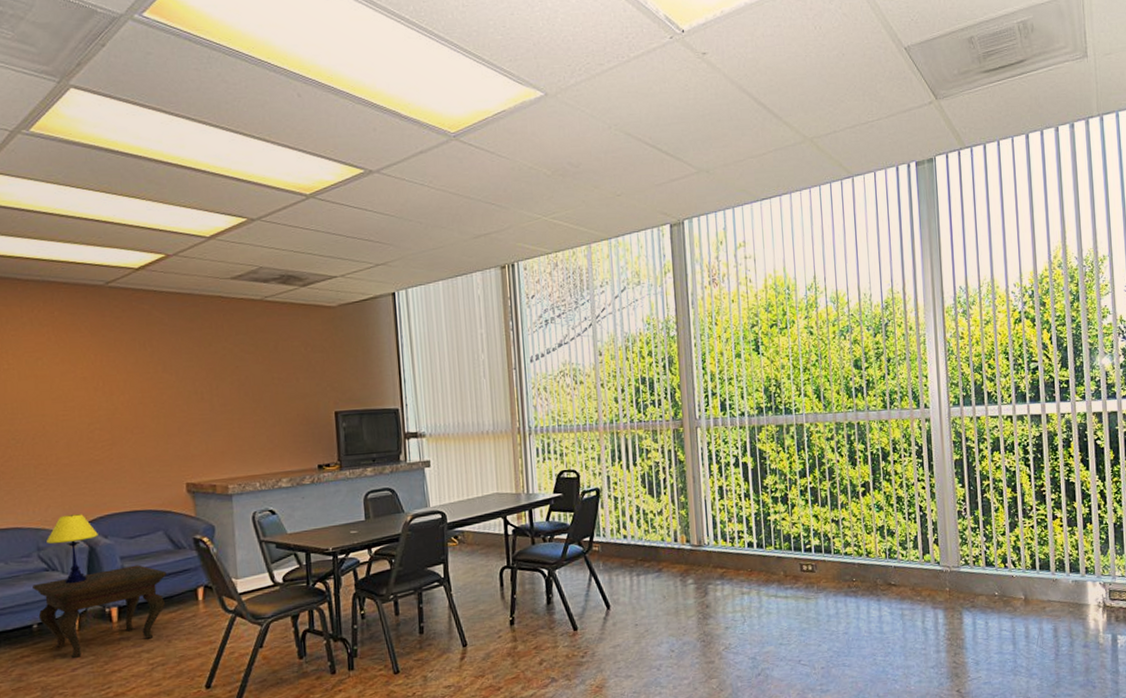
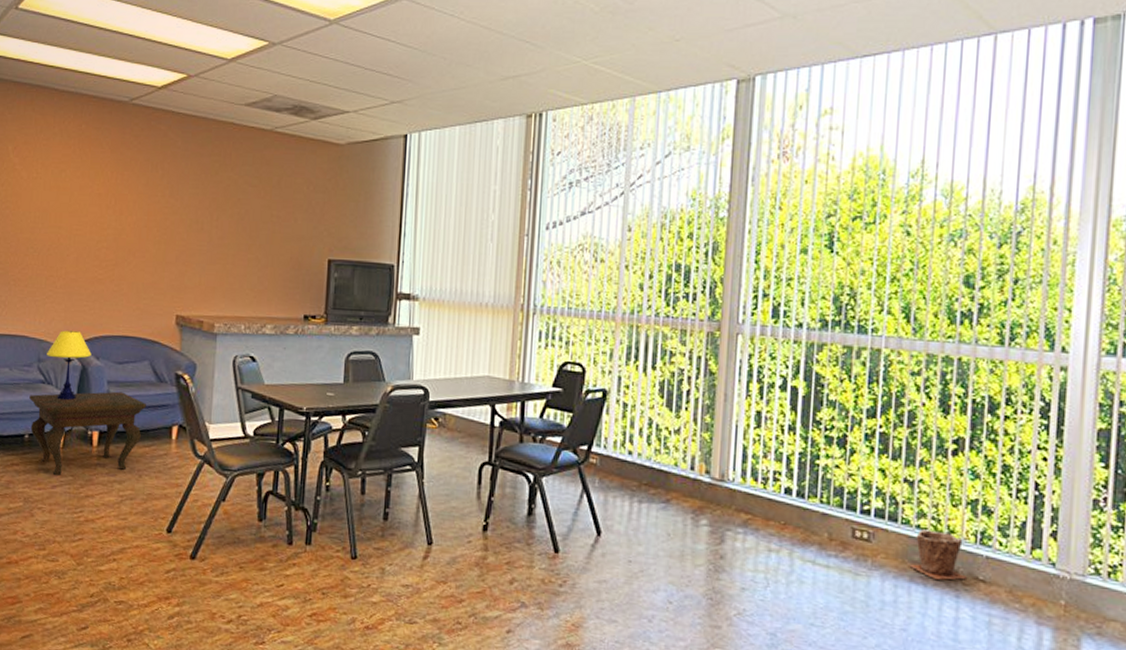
plant pot: none [844,554,883,591] -> present [910,529,966,580]

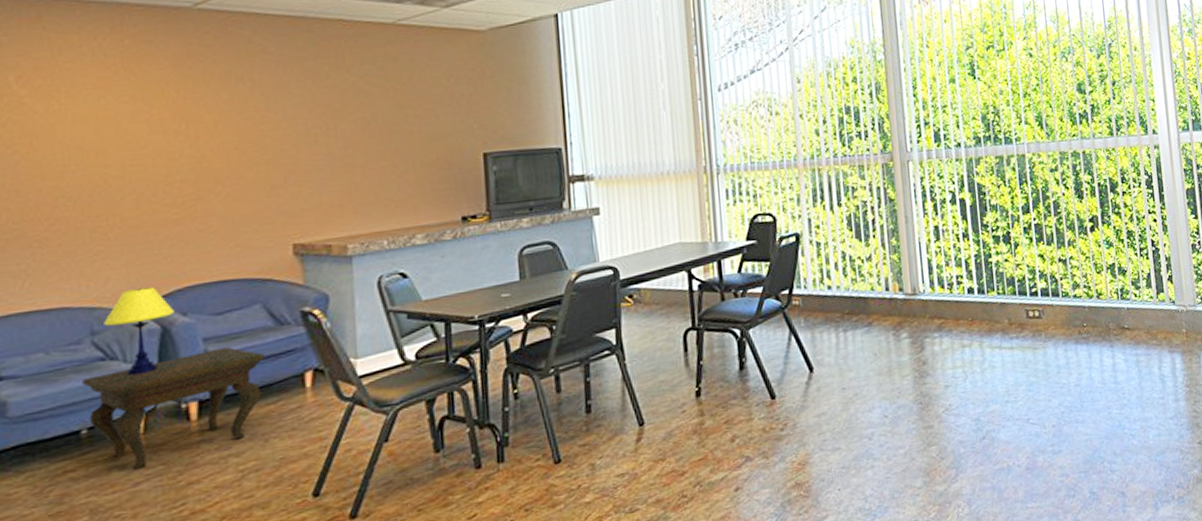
plant pot: present [910,529,966,580] -> none [1074,296,1116,337]

